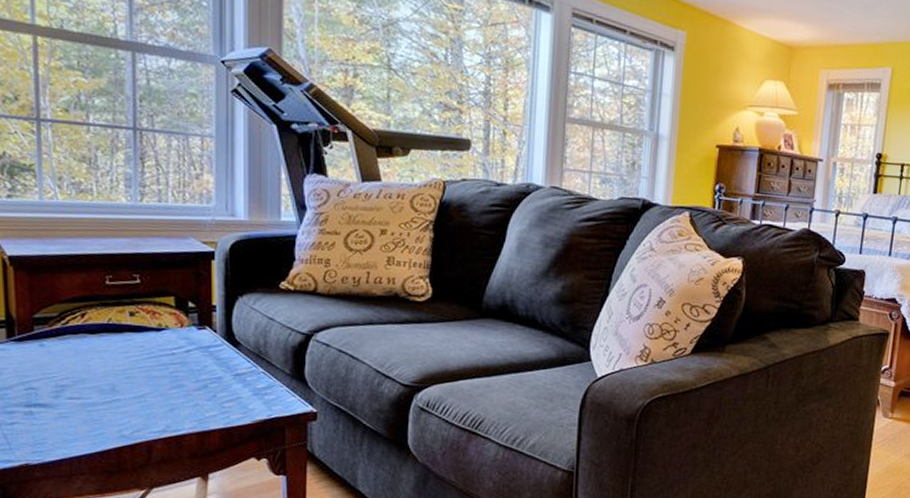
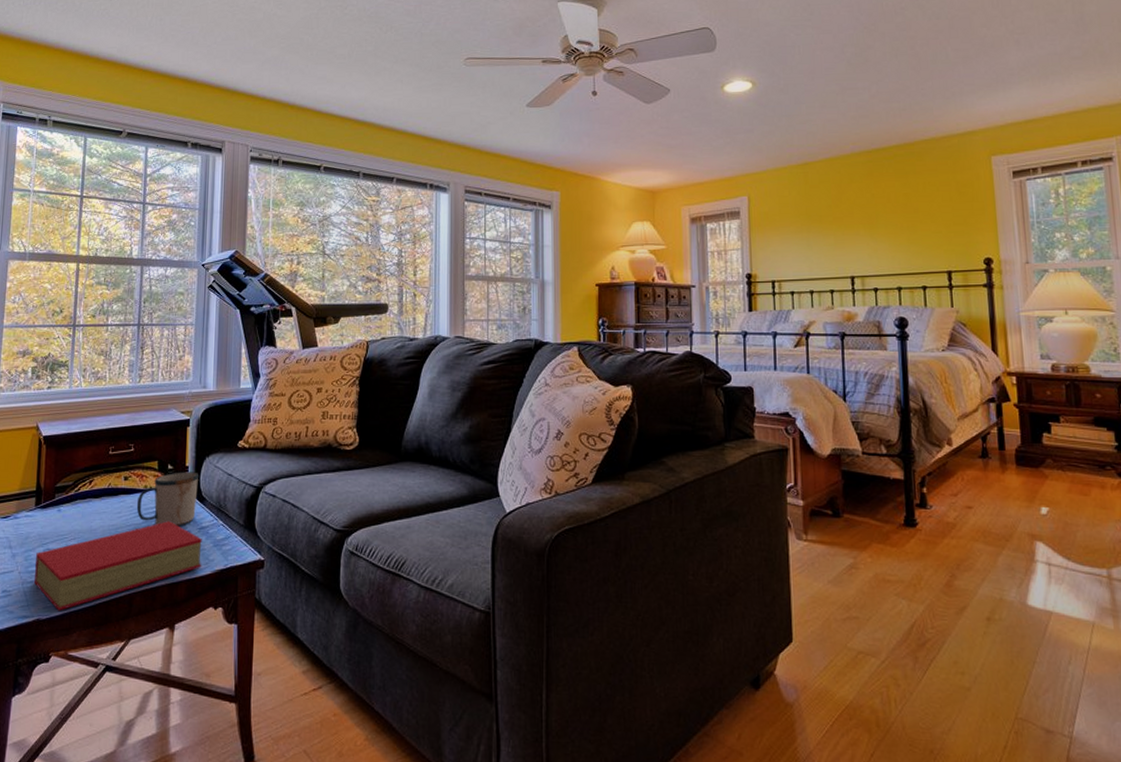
book: none [15,365,238,457] -> present [34,521,202,611]
mug: none [149,311,231,371] -> present [136,471,200,525]

